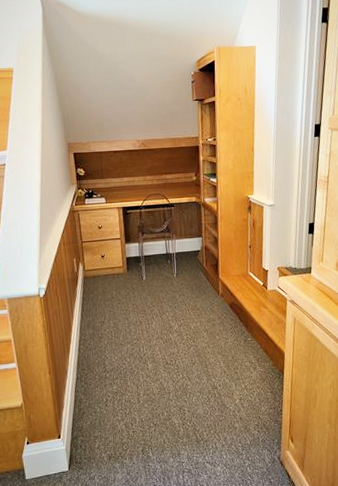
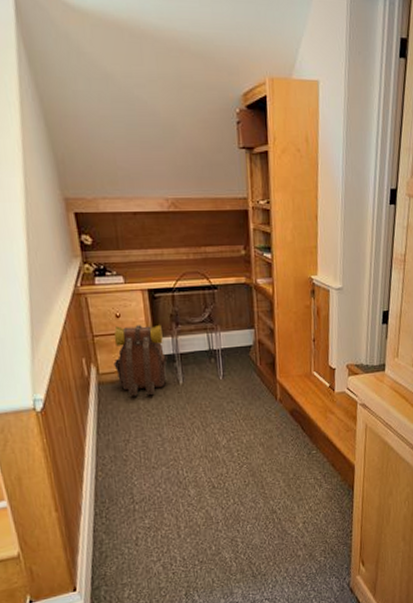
backpack: none [95,233,135,288] -> present [113,324,168,396]

